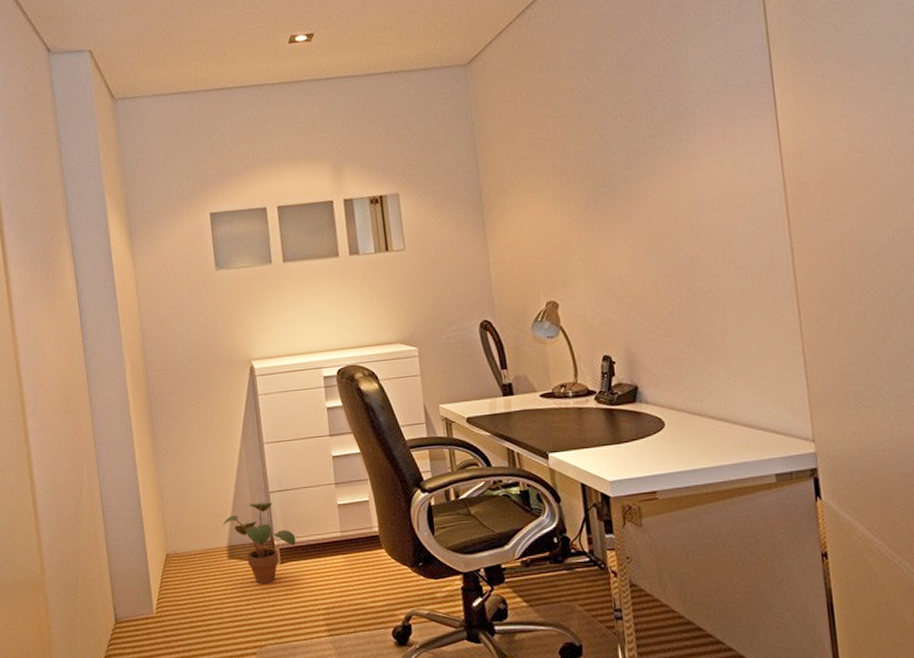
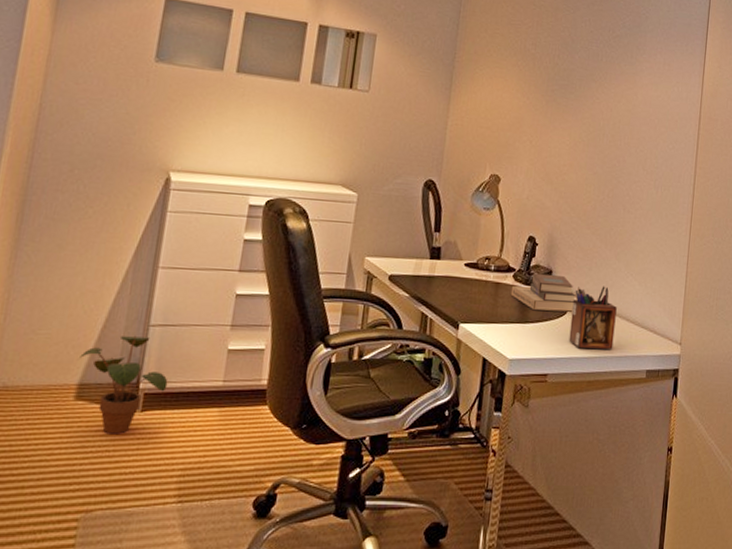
books: none [595,390,671,429] -> present [510,273,576,312]
desk organizer: none [668,392,728,462] -> present [569,286,617,350]

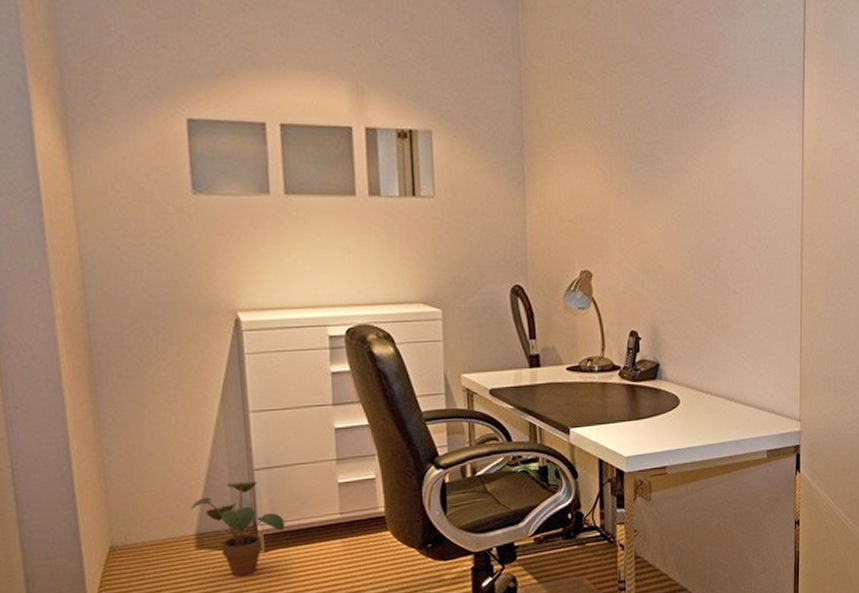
books: present [510,273,576,312] -> none [618,367,687,405]
desk organizer: present [569,286,617,350] -> none [684,372,731,438]

